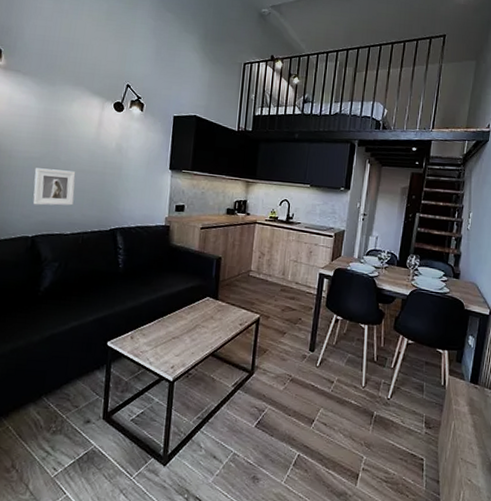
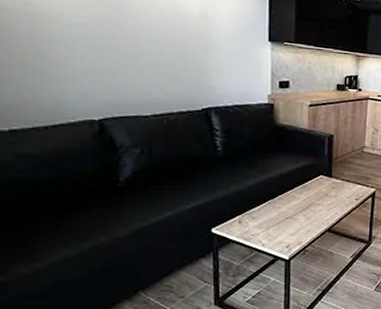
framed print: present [33,168,76,206] -> none [90,36,151,83]

